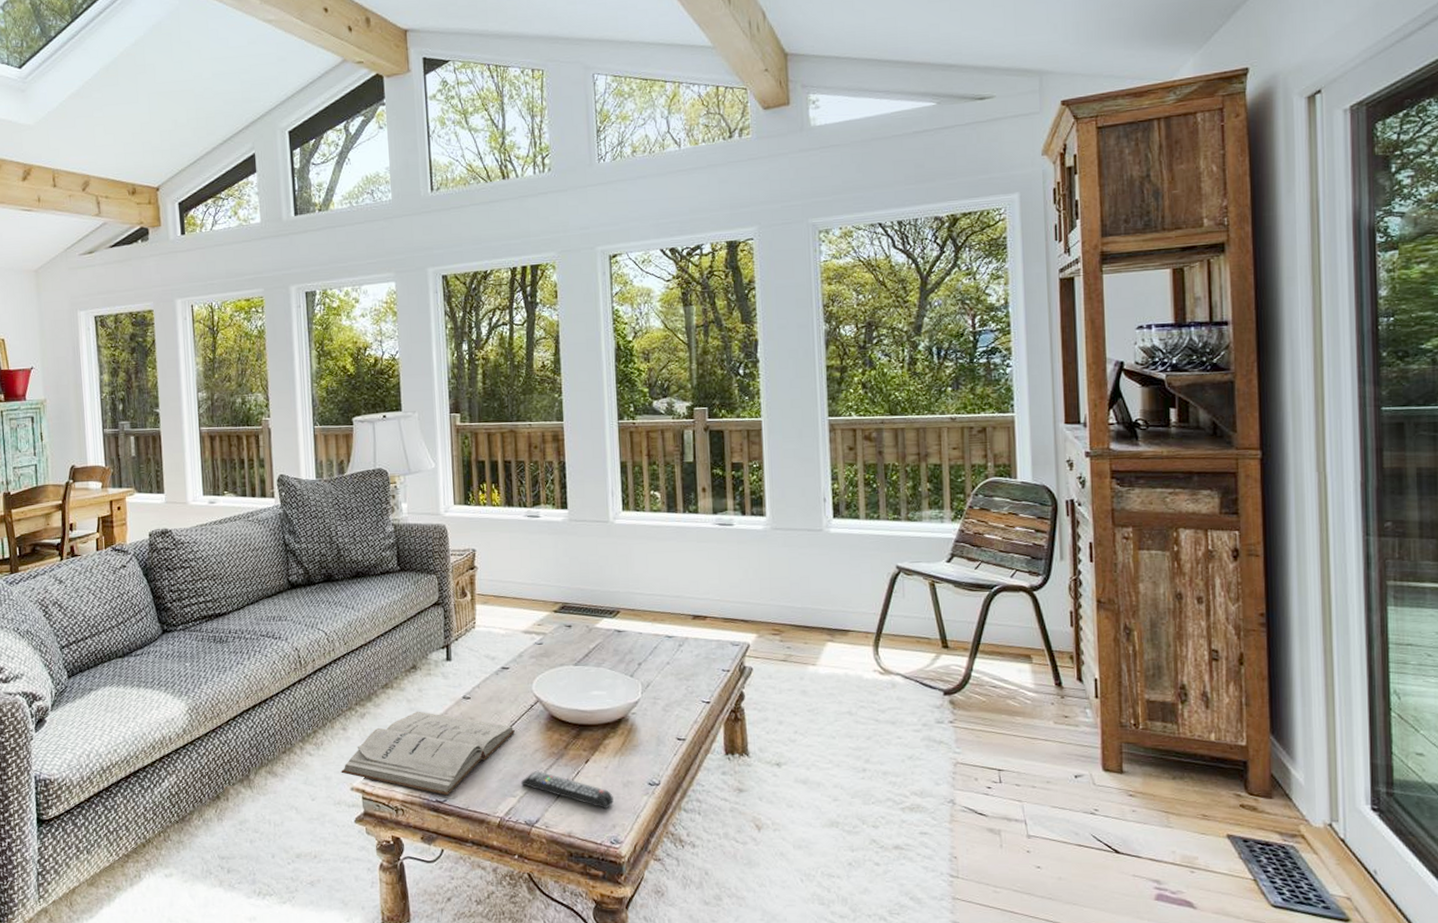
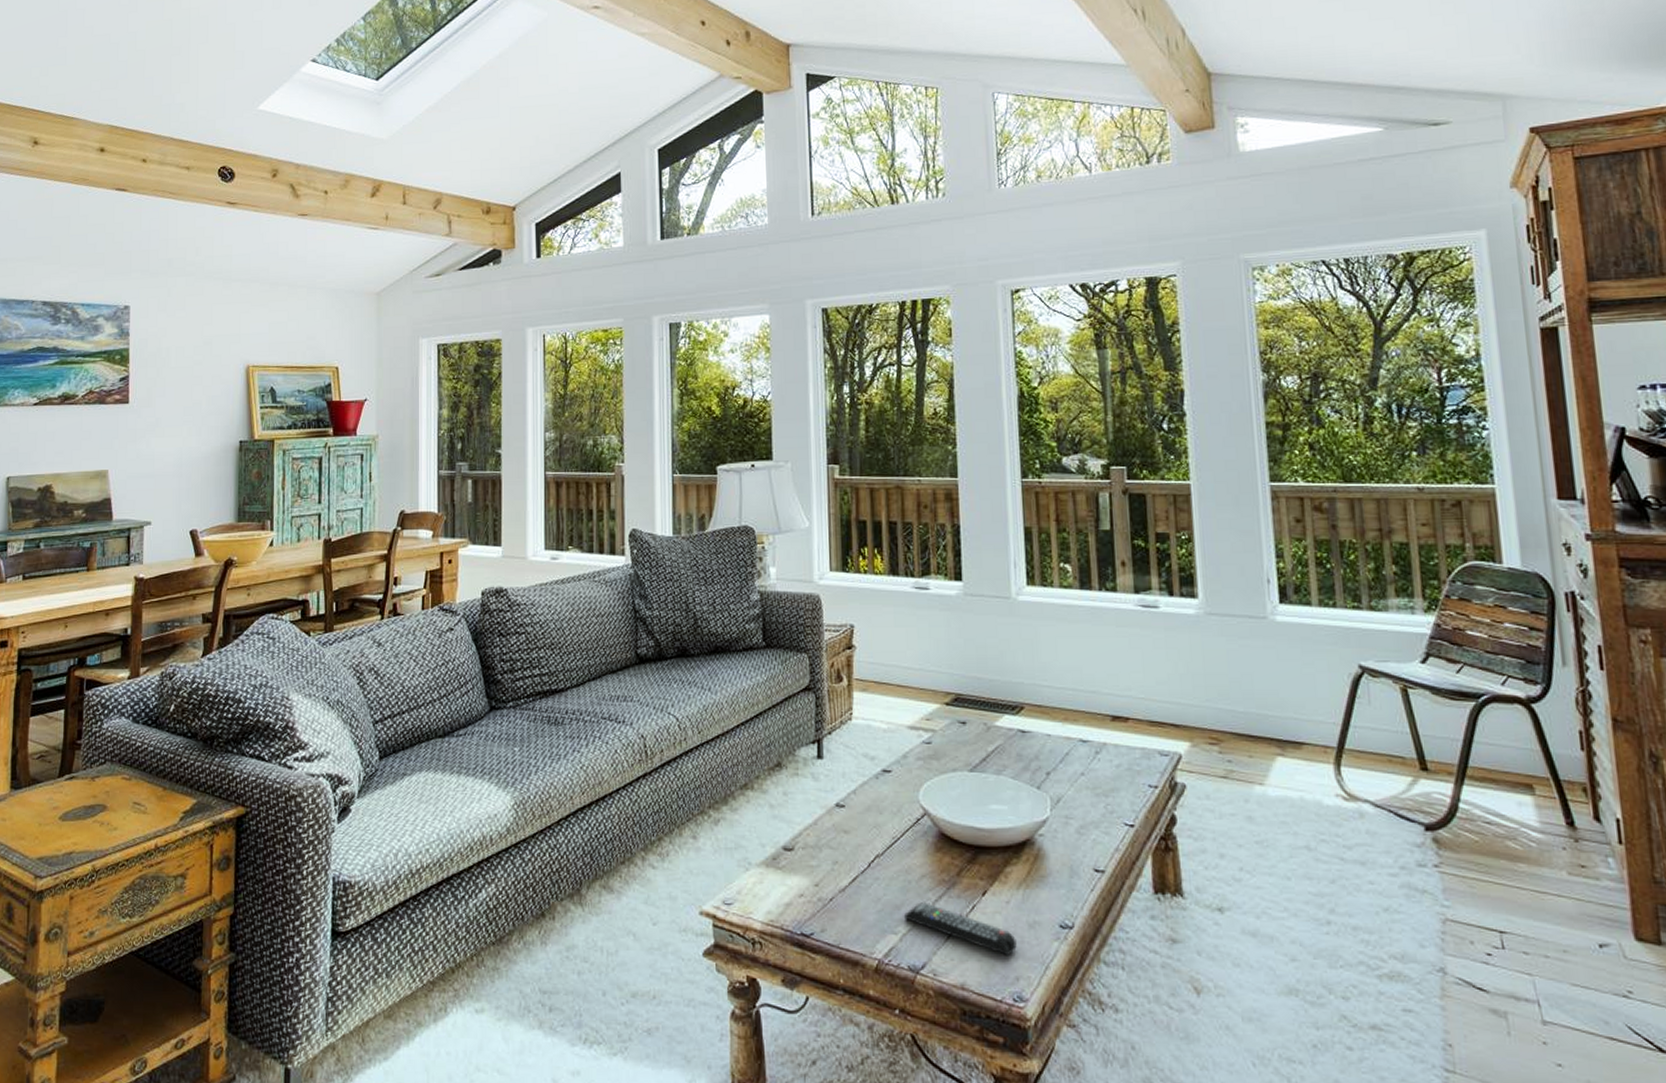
book: present [341,711,516,796] -> none [688,819,899,928]

